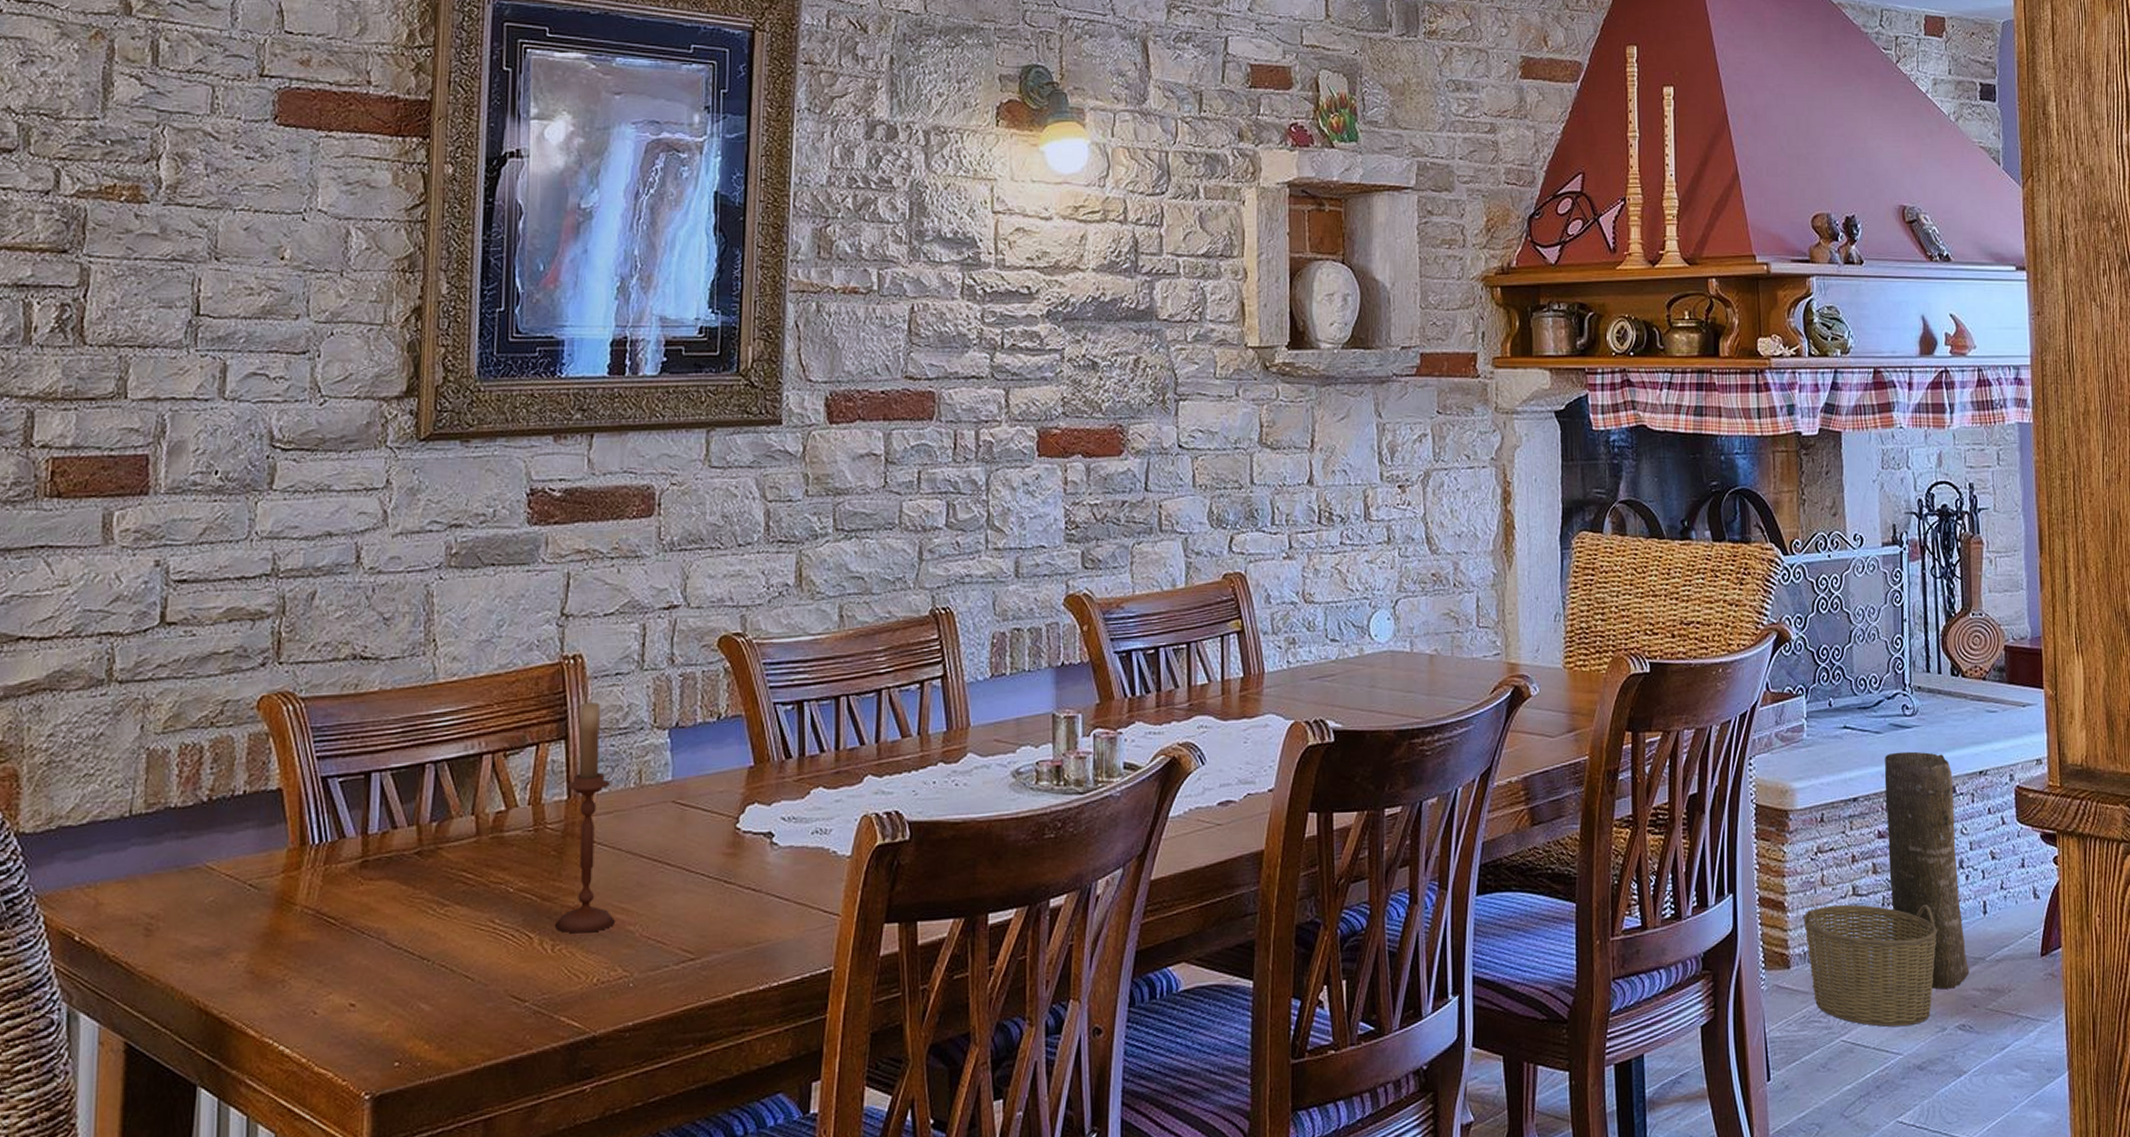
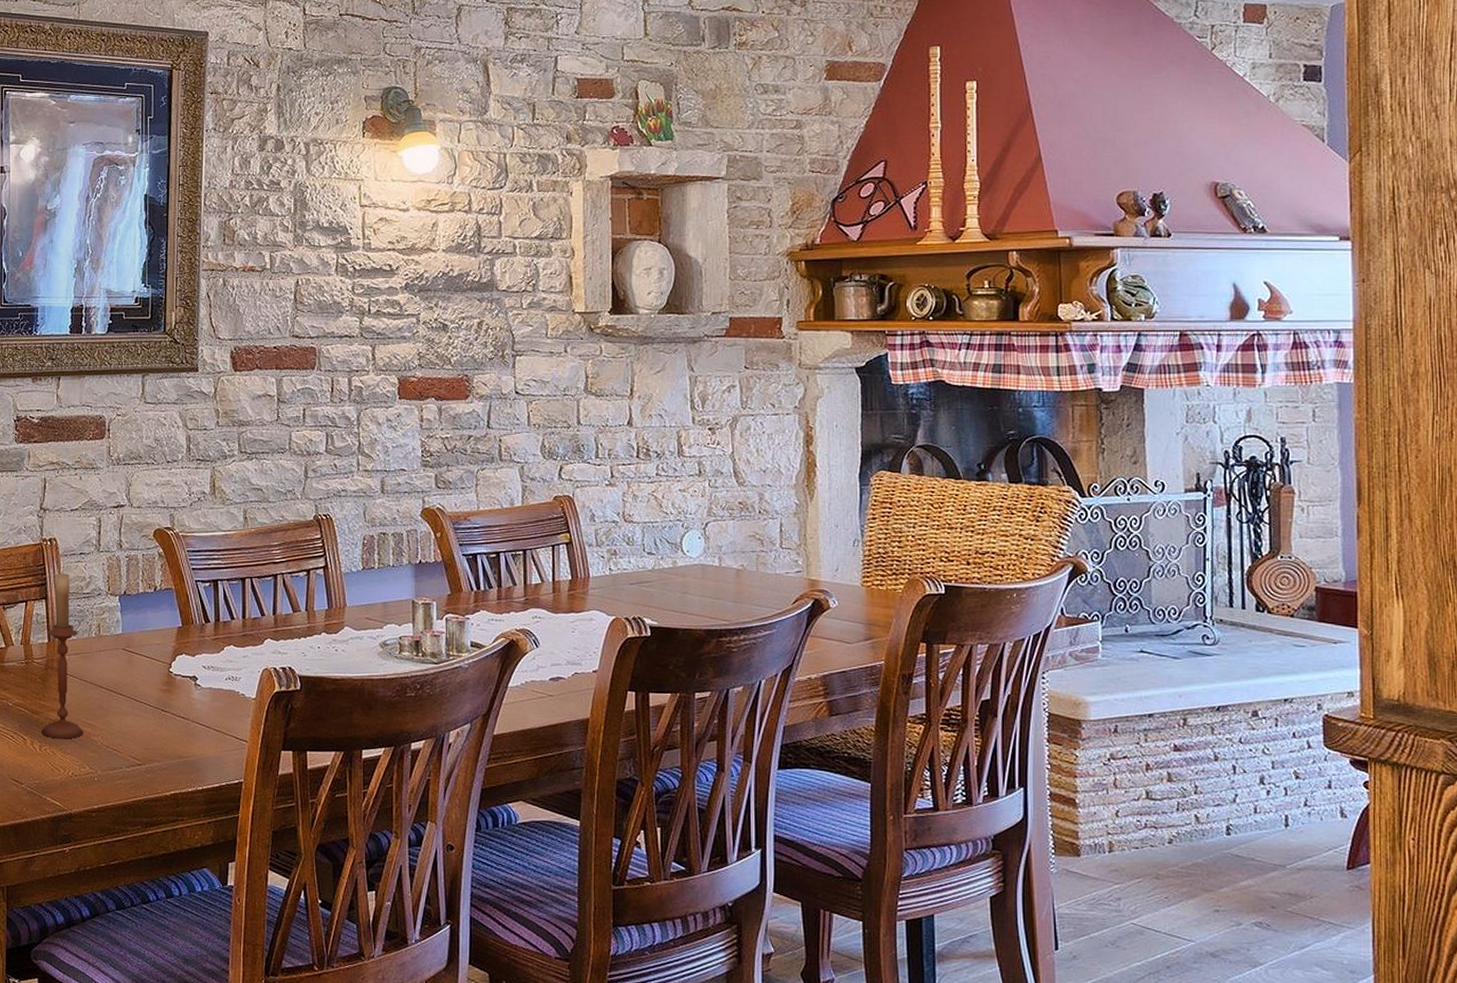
basket: present [1803,903,1937,1027] -> none [1095,806,1234,918]
decorative log: present [1884,751,1970,990] -> none [1182,676,1268,890]

